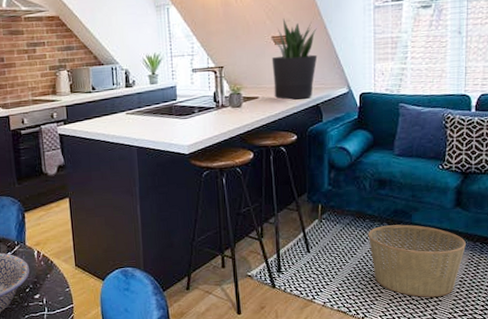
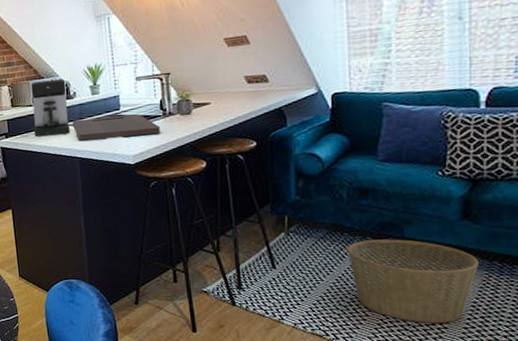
coffee maker: none [90,66,129,125] -> present [31,78,70,137]
cutting board: none [130,105,213,130] -> present [72,114,160,141]
planter: present [271,18,318,100] -> none [224,18,279,105]

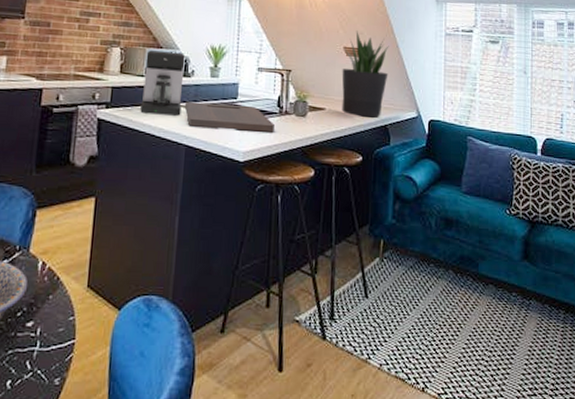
planter: none [224,18,279,105] -> present [341,30,389,118]
basket: present [347,239,478,324] -> none [432,273,534,369]

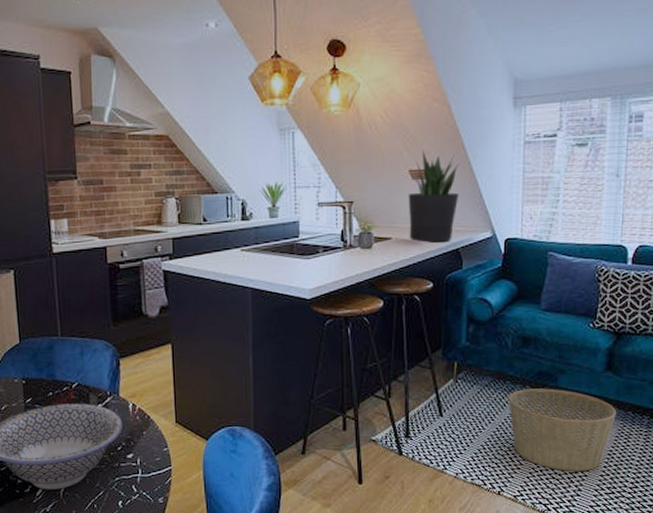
coffee maker: present [140,50,185,117] -> none [202,196,244,262]
cutting board: present [184,101,275,132] -> none [246,243,339,270]
basket: none [432,273,534,369] -> present [508,388,616,472]

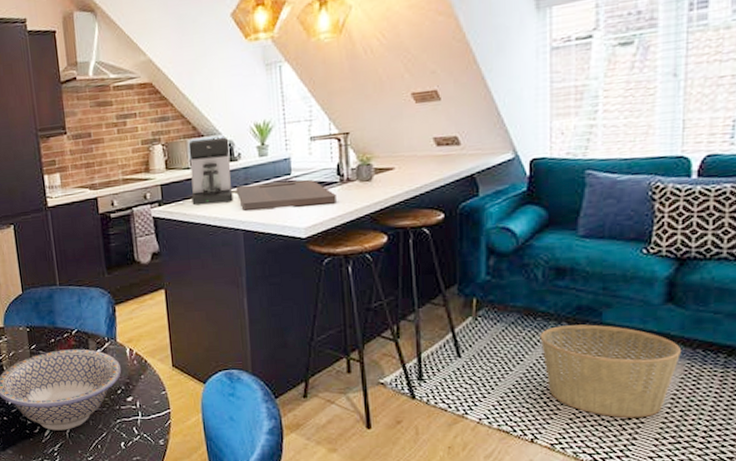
coffee maker: none [202,196,244,262] -> present [188,137,234,206]
cutting board: none [246,243,339,270] -> present [235,180,336,211]
planter: present [408,150,460,243] -> none [411,70,472,171]

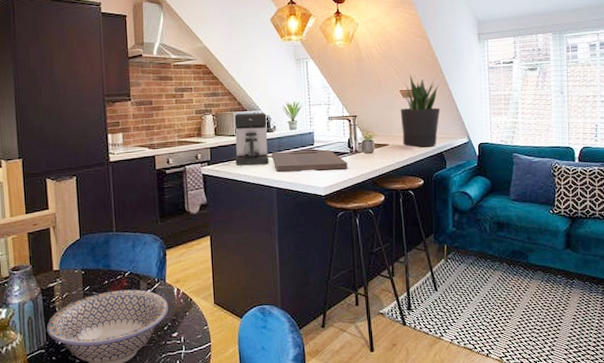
planter: none [411,70,472,171] -> present [400,75,441,148]
basket: present [540,324,681,419] -> none [489,264,577,335]

